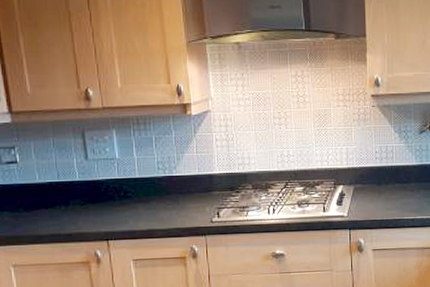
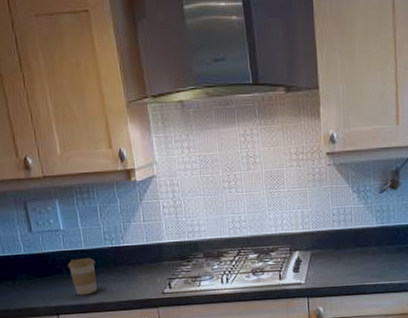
coffee cup: none [121,185,148,222] -> present [68,257,97,296]

